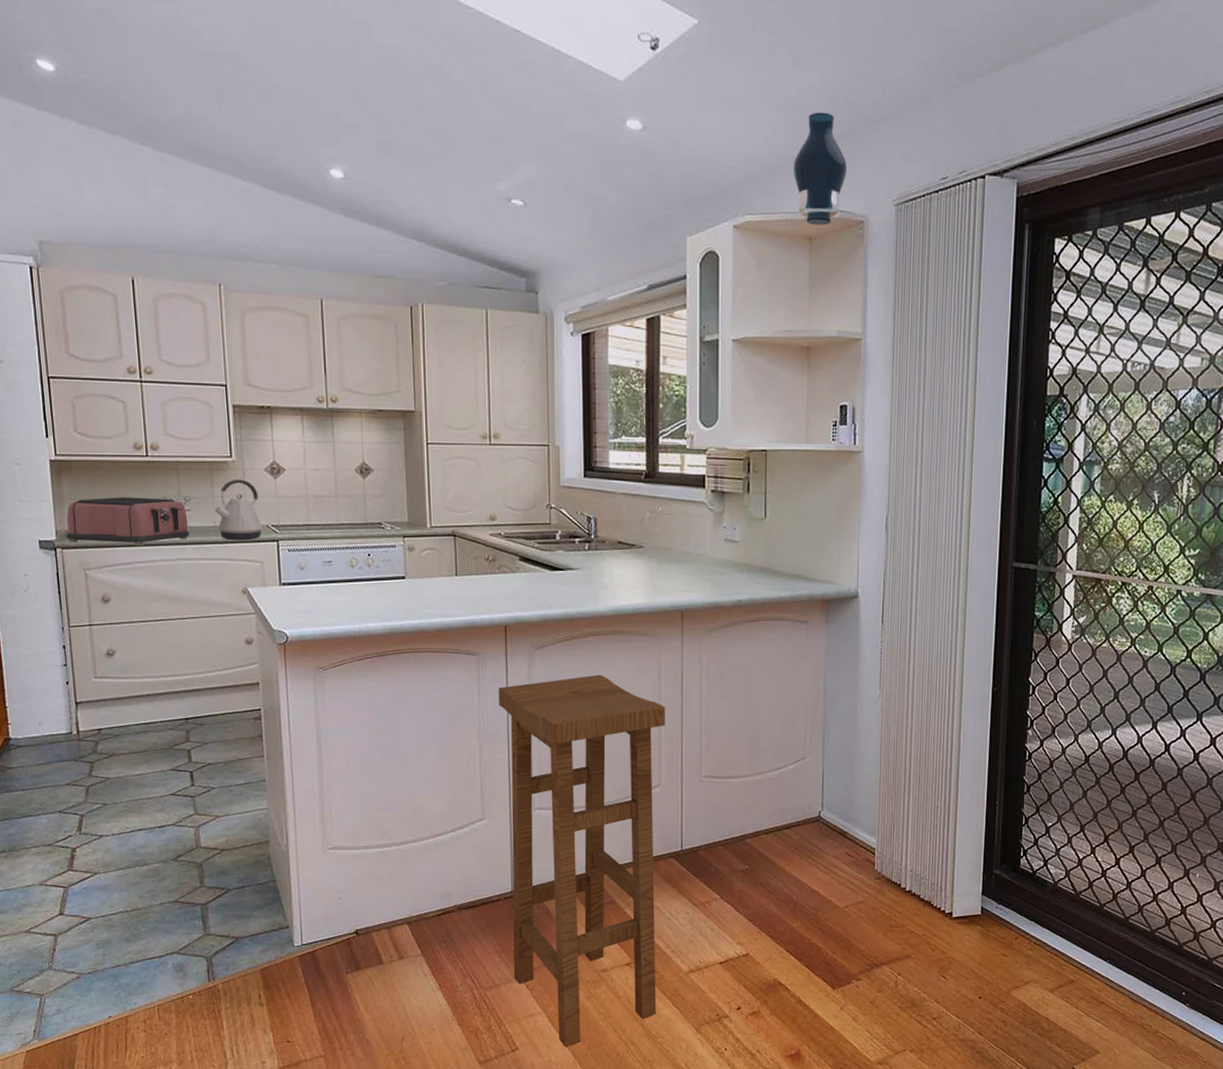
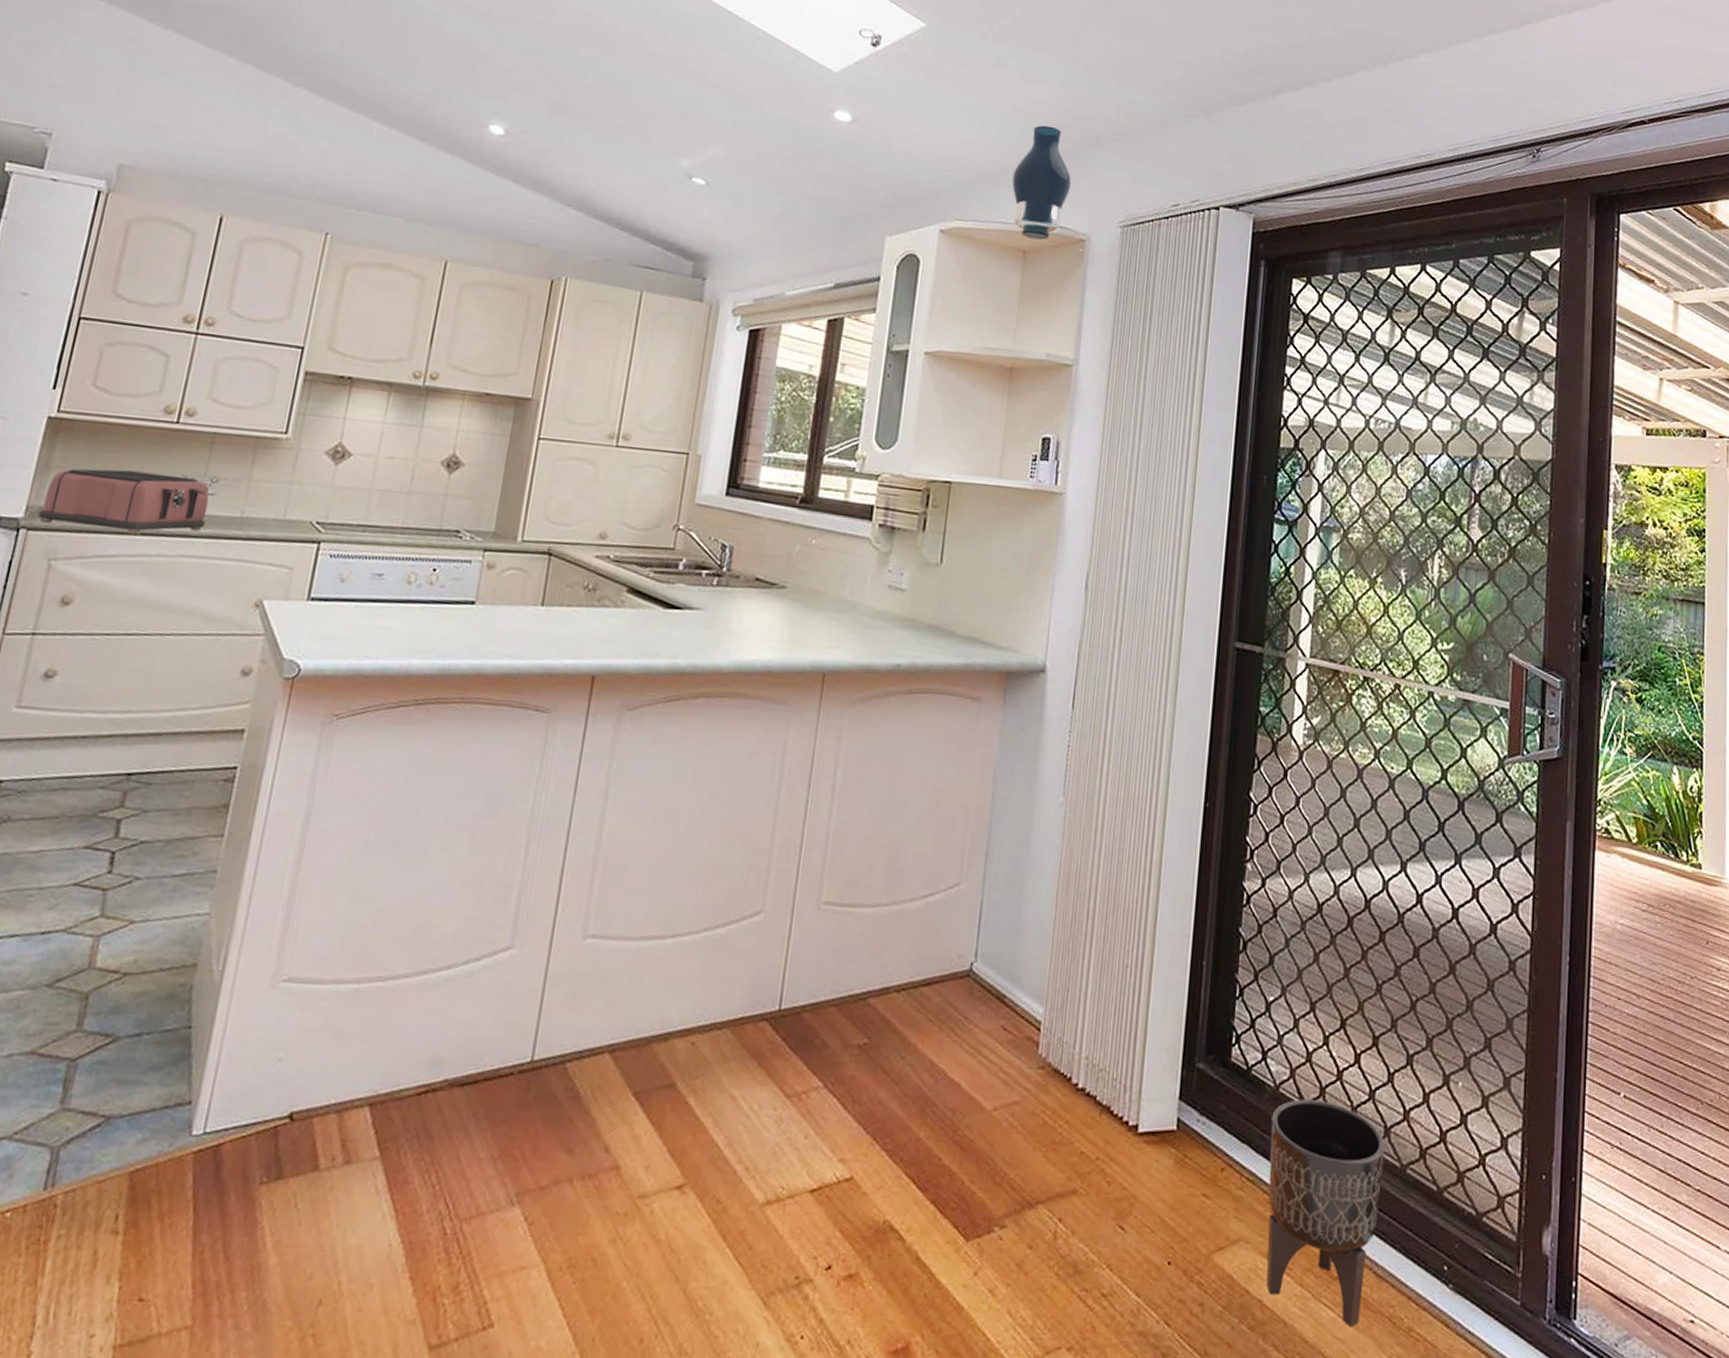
kettle: present [214,479,263,541] -> none [245,460,310,540]
bar stool: present [498,674,665,1048] -> none [508,750,785,1326]
planter: none [1050,890,1139,1032] -> present [1266,1099,1385,1327]

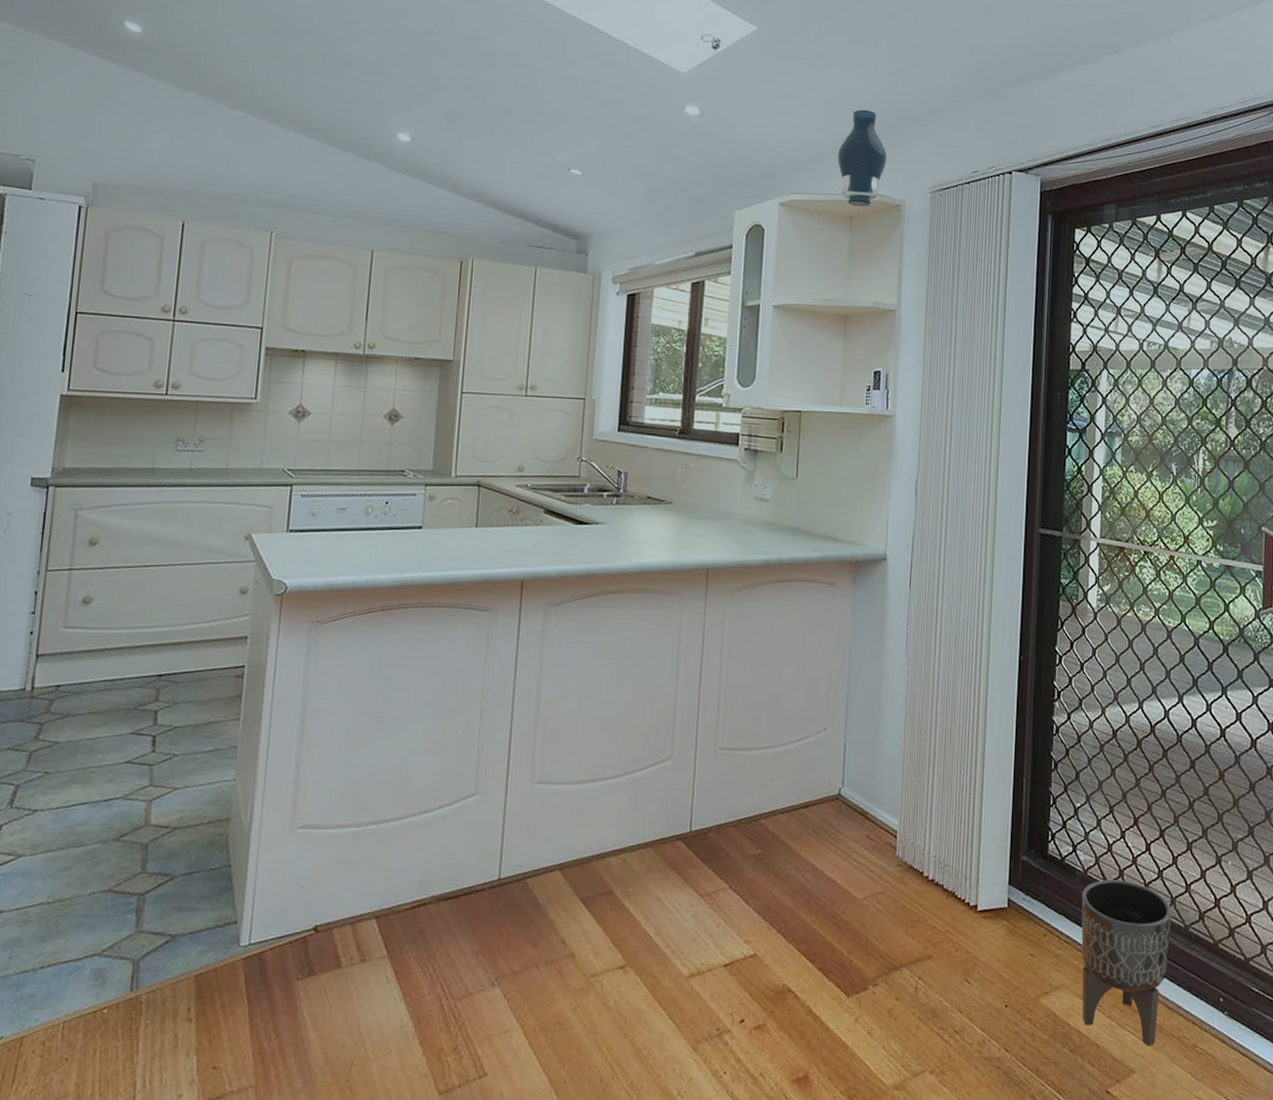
toaster: present [38,468,210,534] -> none [63,435,199,486]

